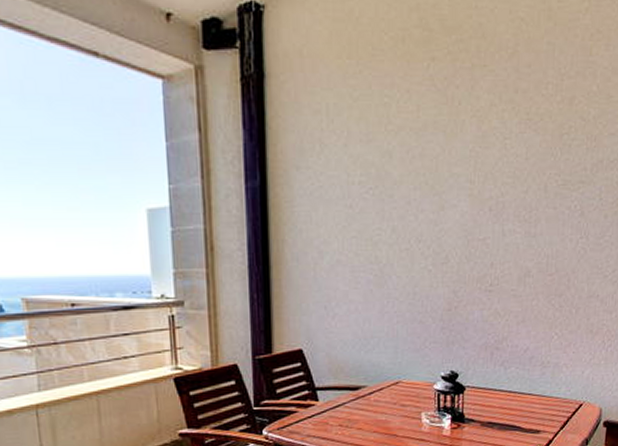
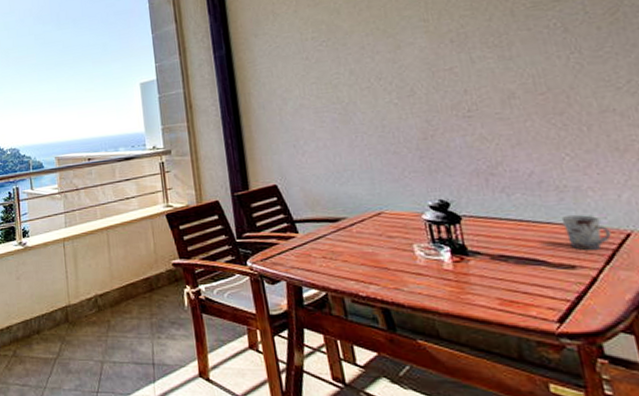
cup: none [539,387,570,417] -> present [561,214,611,250]

